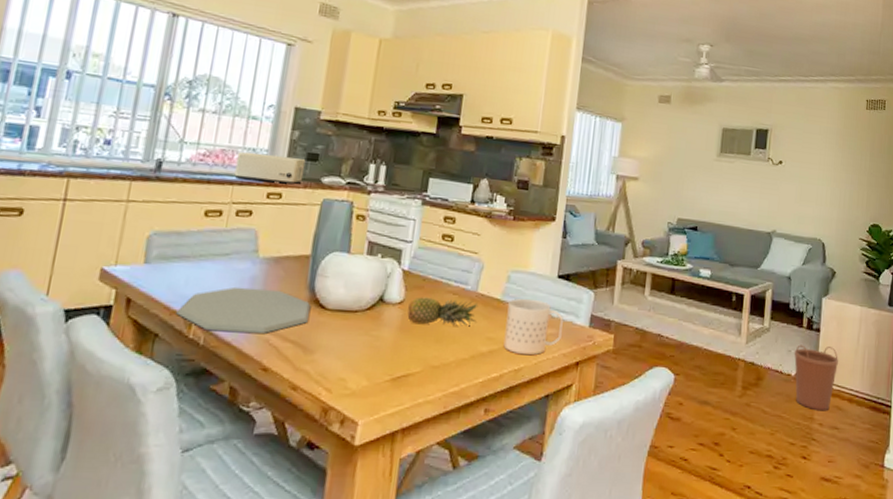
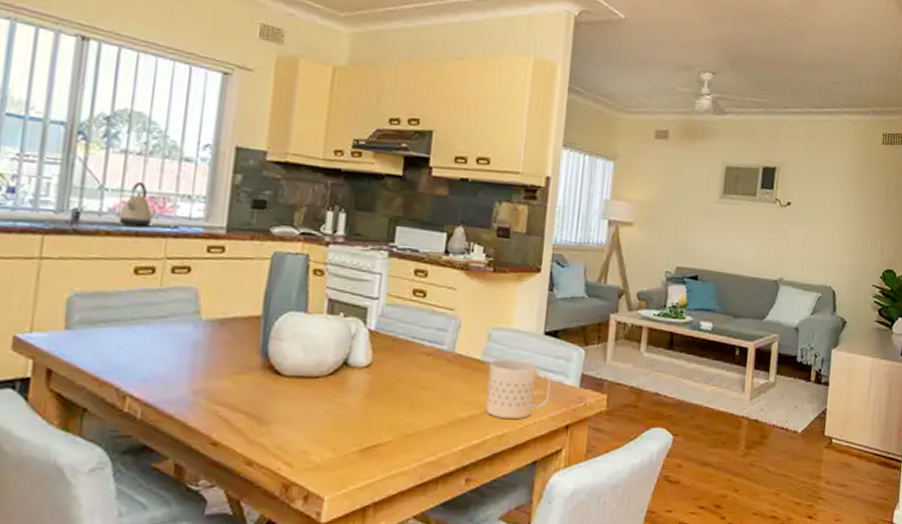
placemat: present [176,286,312,333] -> none [107,353,265,404]
kettle: none [193,136,223,176] -> present [117,181,153,227]
toaster: present [234,151,306,185] -> none [167,199,252,237]
fruit: present [407,297,478,327] -> none [376,359,456,391]
basket: present [794,344,838,411] -> none [800,399,848,469]

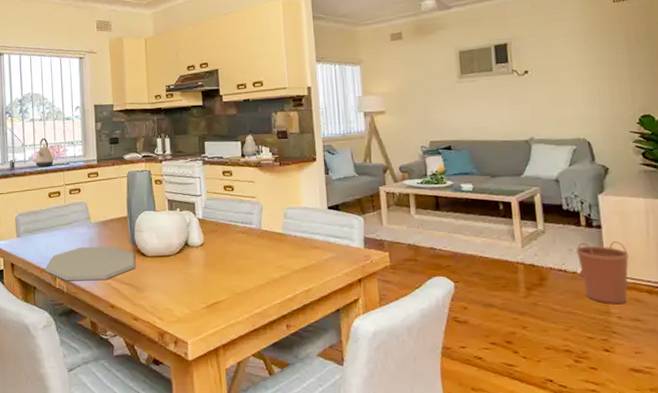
placemat: none [107,353,265,404] -> present [44,246,136,280]
mug: present [485,358,551,420] -> none [289,229,341,278]
basket: none [800,399,848,469] -> present [576,241,629,305]

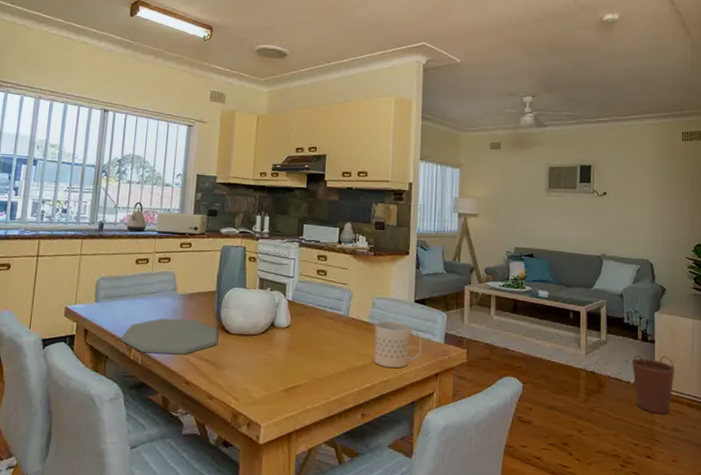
toaster: none [62,143,111,166] -> present [155,212,208,236]
mug: none [289,229,341,278] -> present [373,320,422,369]

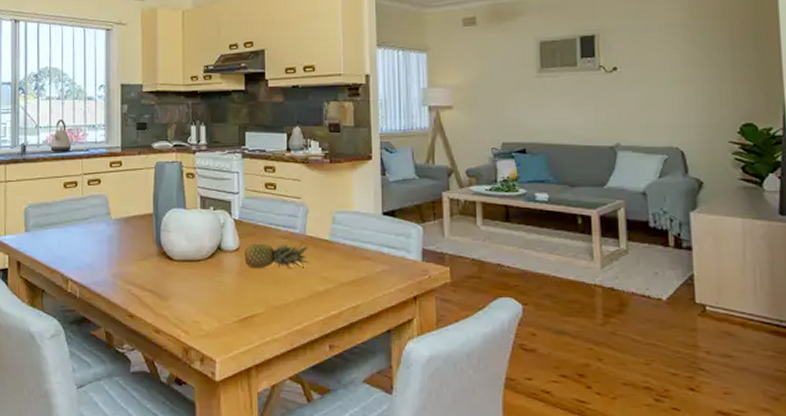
placemat: present [120,318,219,354] -> none [55,246,161,284]
toaster: present [155,212,208,236] -> none [81,128,137,153]
fruit: none [294,322,350,345] -> present [244,243,309,269]
mug: present [373,320,422,369] -> none [337,237,395,292]
basket: present [631,355,674,415] -> none [662,266,721,338]

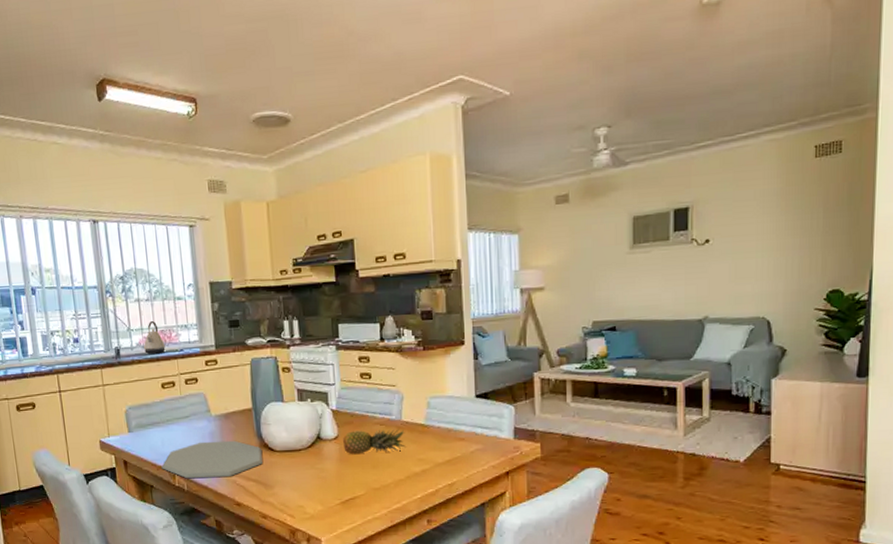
placemat: none [55,246,161,284] -> present [161,440,263,478]

